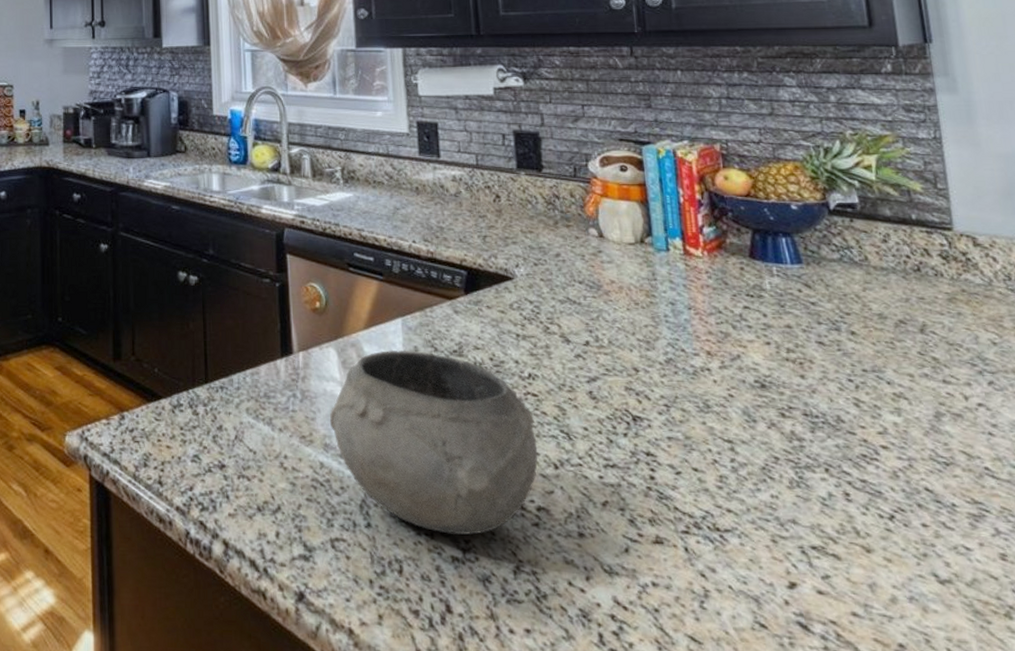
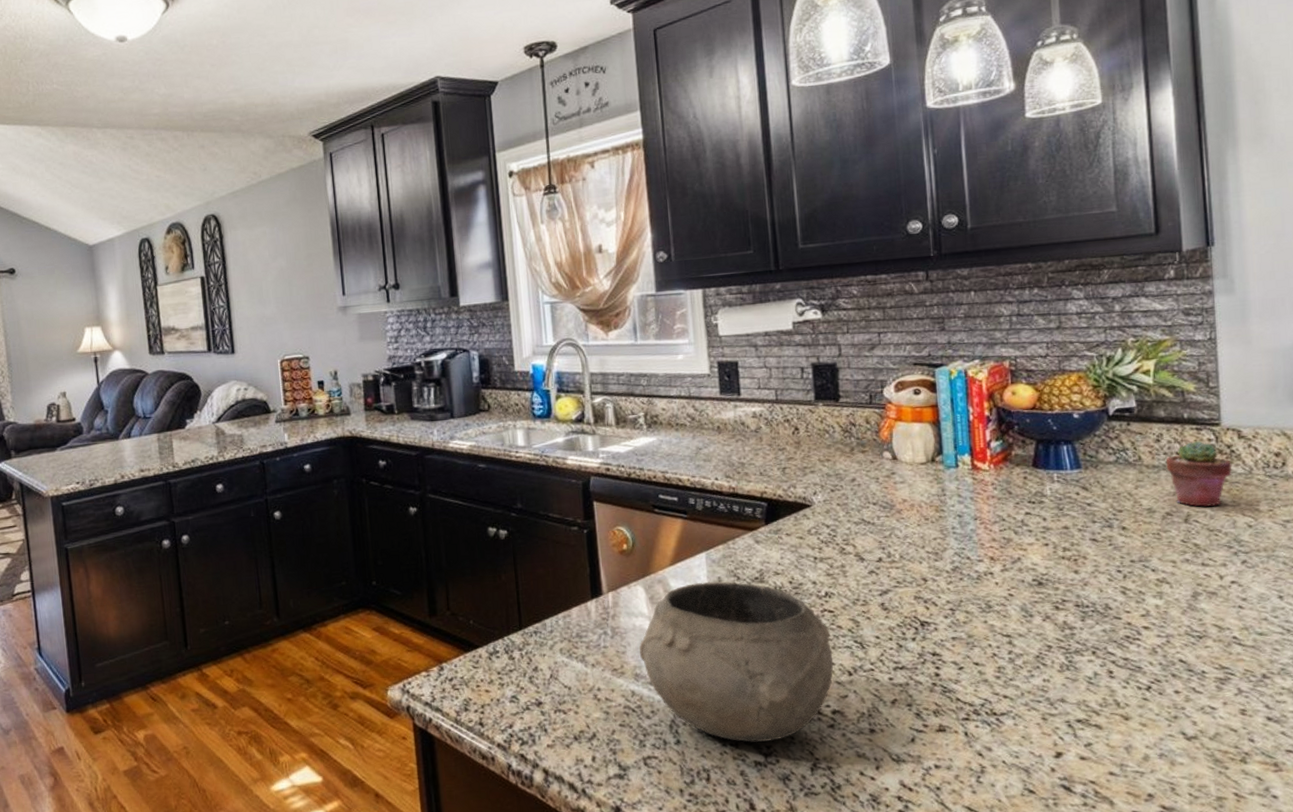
potted succulent: none [895,245,970,318] -> present [1166,441,1232,508]

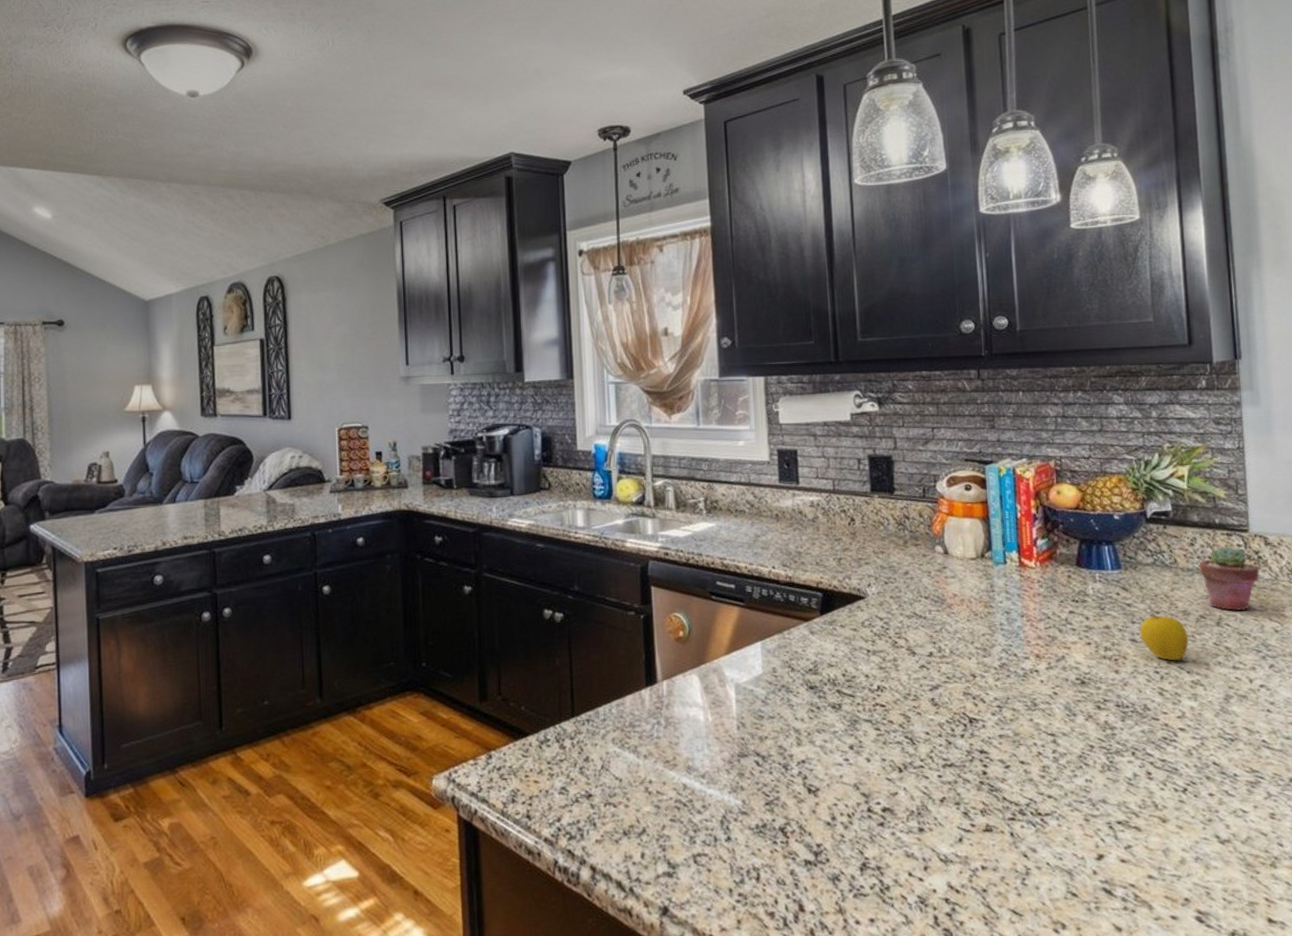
bowl: present [639,581,834,742] -> none [692,672,885,840]
apple: none [1100,510,1154,560] -> present [1139,611,1188,661]

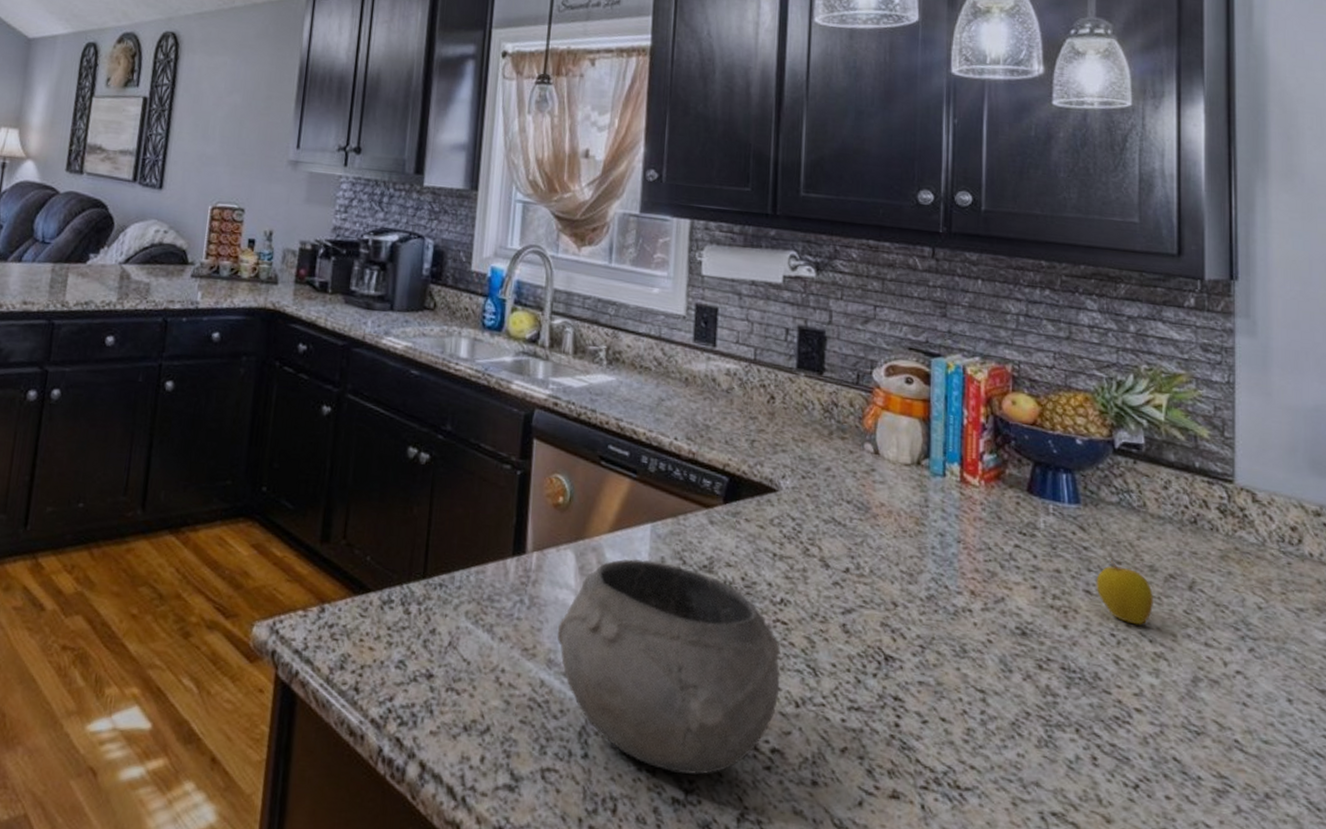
bowl: none [692,672,885,840] -> present [556,558,780,775]
potted succulent: present [1199,546,1260,612] -> none [1172,496,1244,578]

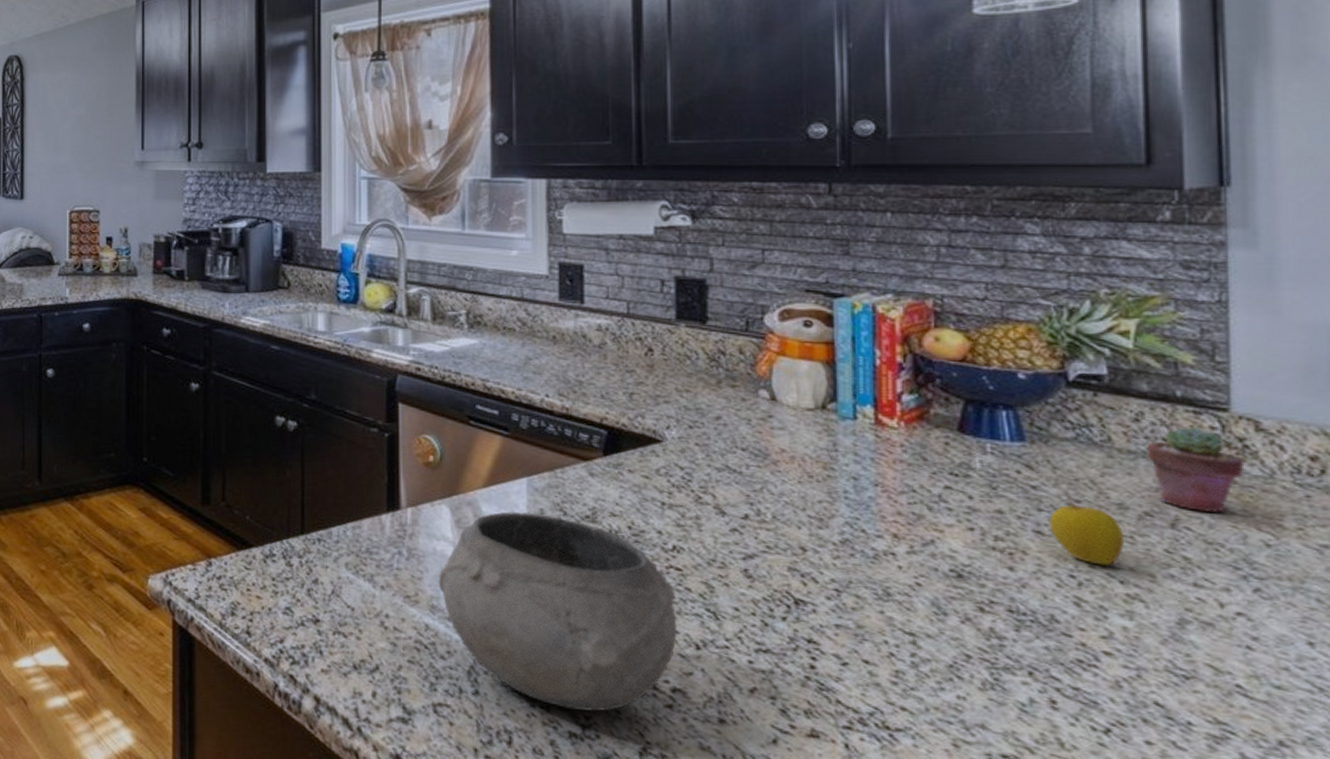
potted succulent: none [1172,496,1244,578] -> present [1146,427,1245,514]

